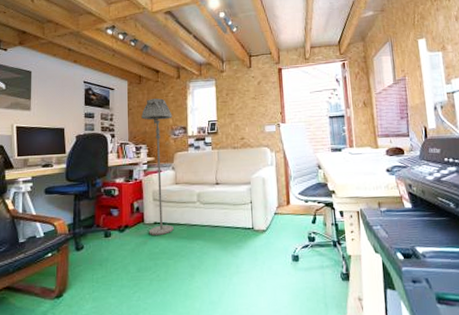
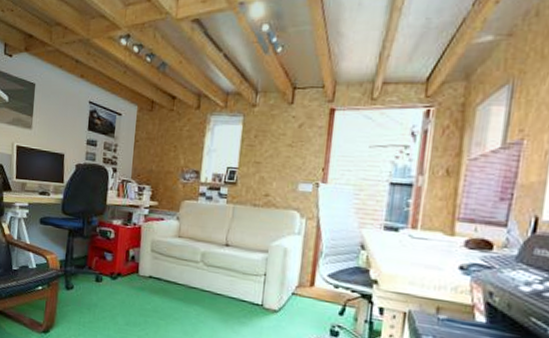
floor lamp: present [141,98,174,235] -> none [142,131,185,292]

